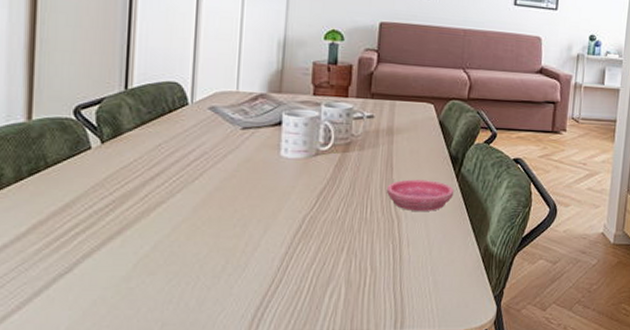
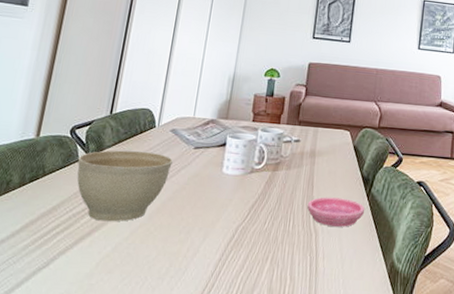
planter bowl: none [89,133,216,218] -> present [77,150,173,222]

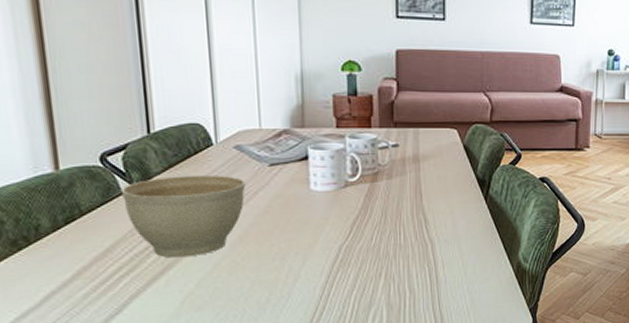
saucer: present [307,197,365,227] -> none [418,204,484,234]

